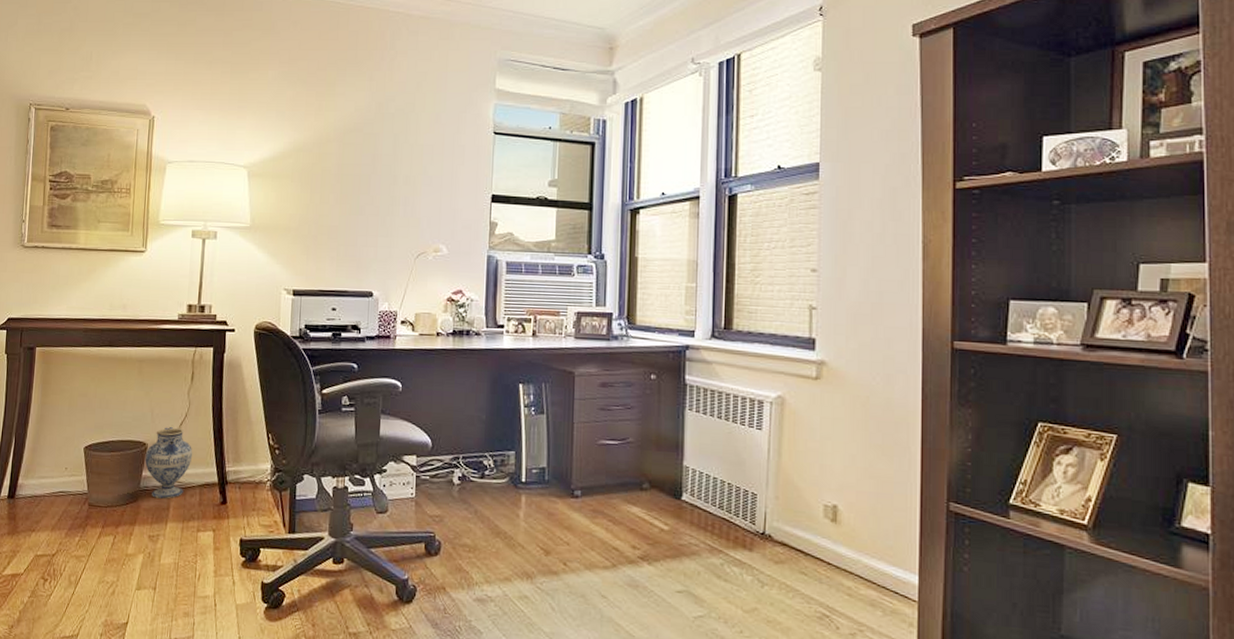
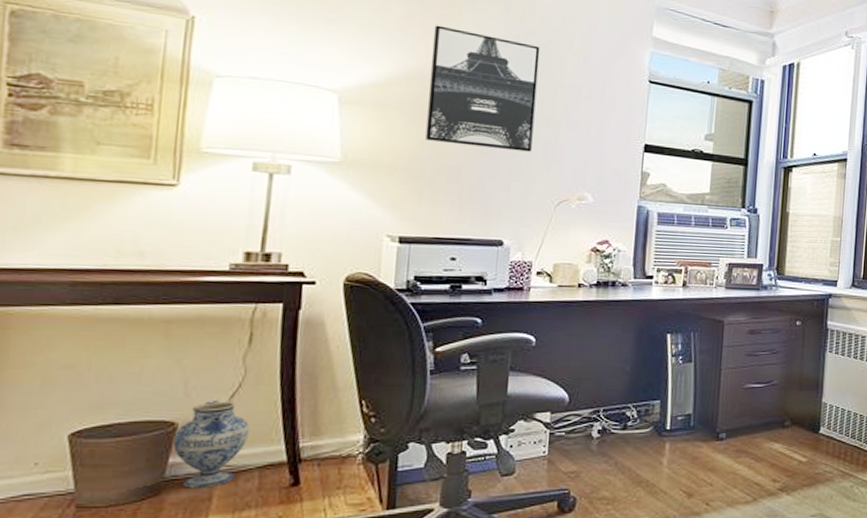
wall art: none [311,101,398,209] -> present [426,25,540,152]

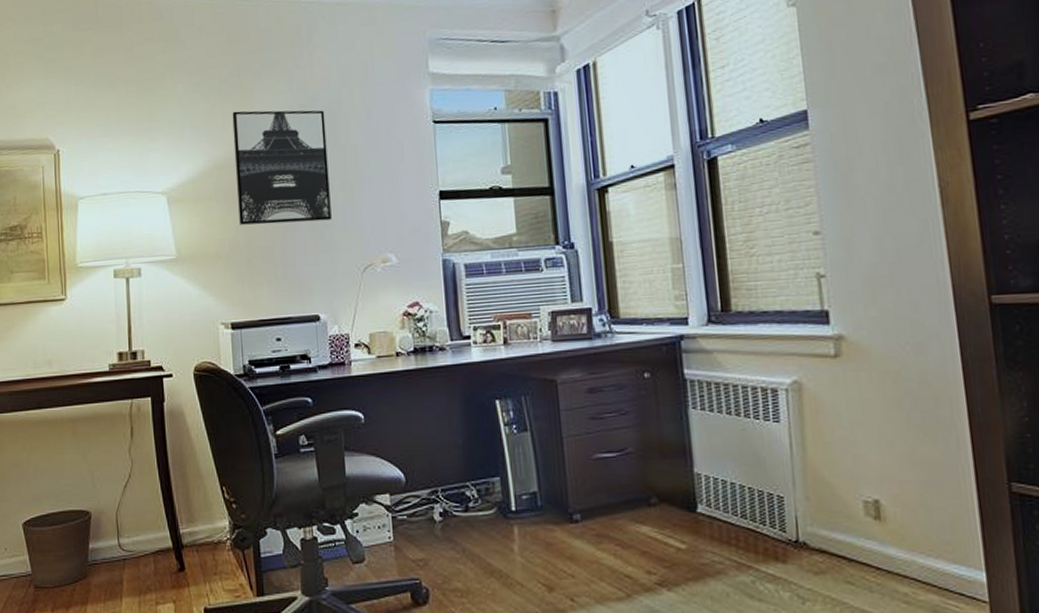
ceramic jug: present [172,401,250,488] -> none [89,491,142,572]

